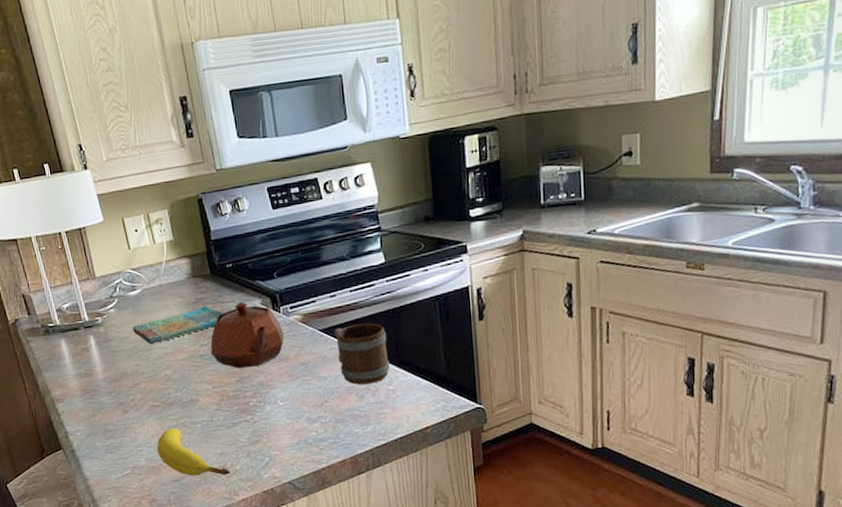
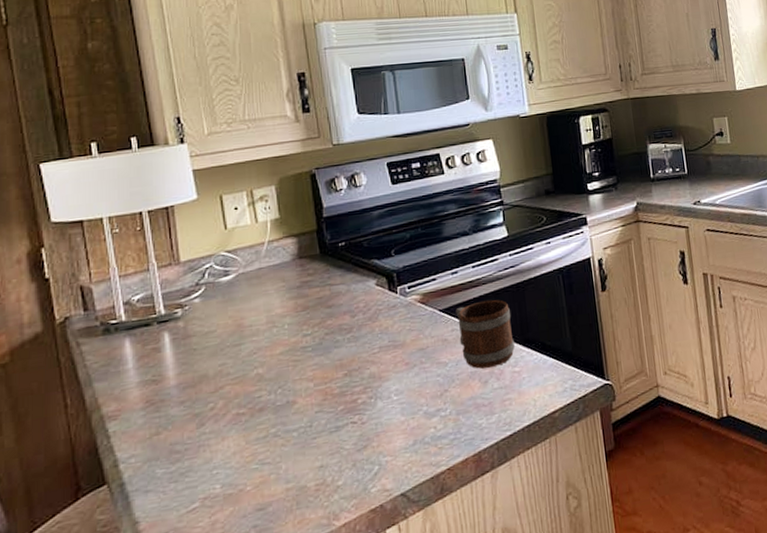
dish towel: present [132,305,225,345] -> none [220,288,334,339]
fruit: present [157,428,231,476] -> none [239,439,331,501]
teapot: present [210,302,284,369] -> none [314,283,401,360]

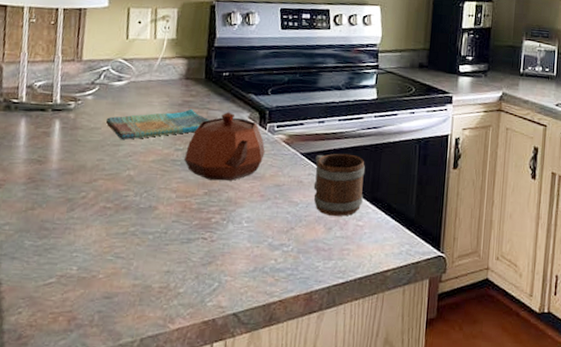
dish towel: none [220,288,334,339] -> present [105,109,210,140]
teapot: none [314,283,401,360] -> present [184,112,265,181]

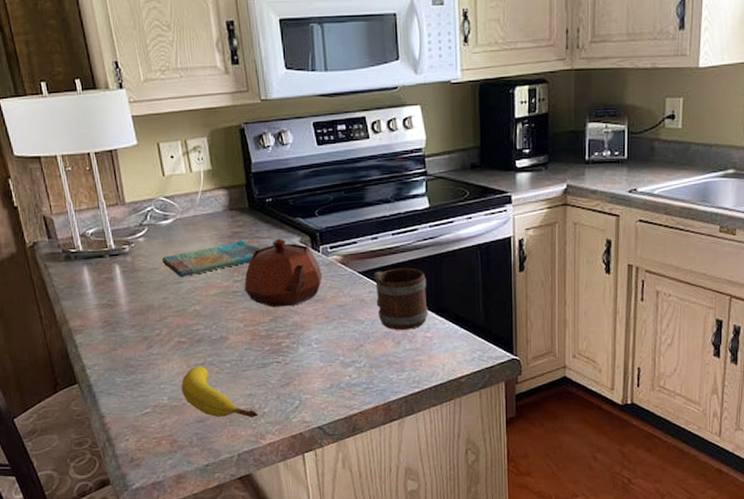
fruit: none [94,235,172,297] -> present [181,366,258,417]

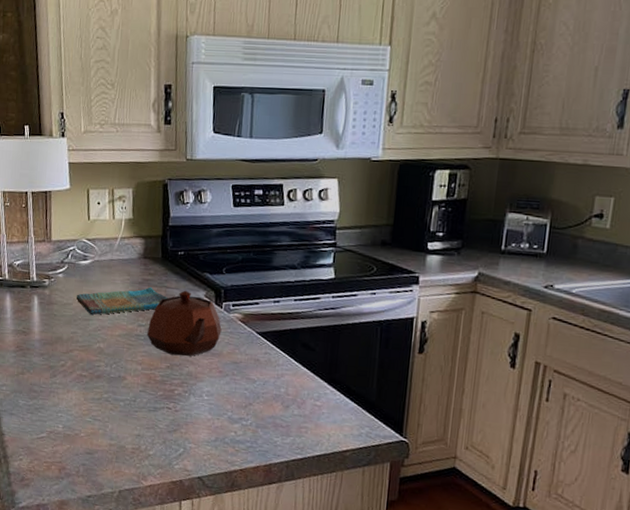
fruit: present [181,366,258,417] -> none [76,400,143,458]
mug: present [374,267,428,330] -> none [270,333,322,396]

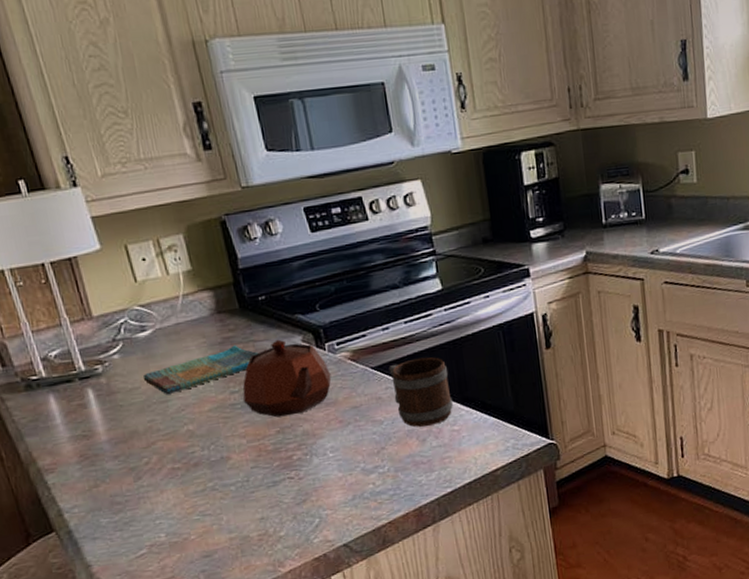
mug: none [270,333,322,396] -> present [389,357,453,427]

